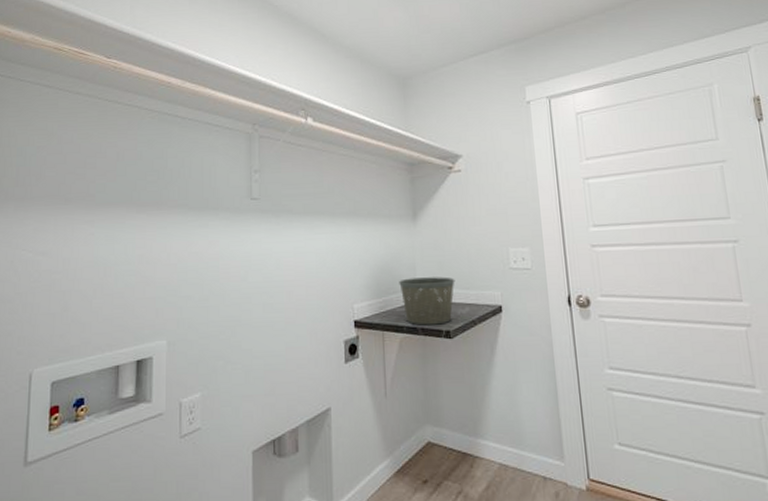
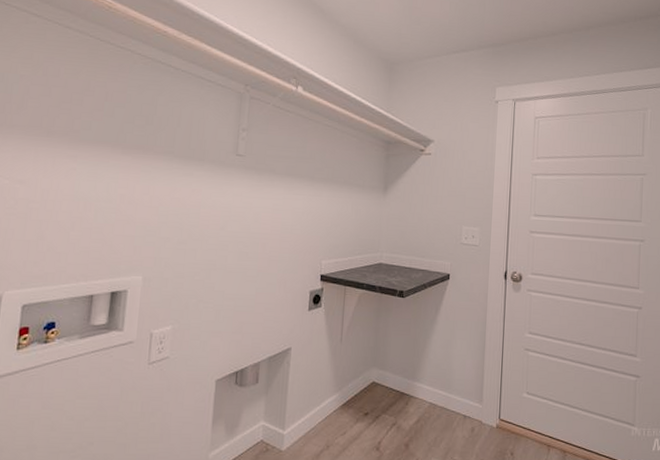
basket: present [399,276,455,326] -> none [364,242,414,285]

